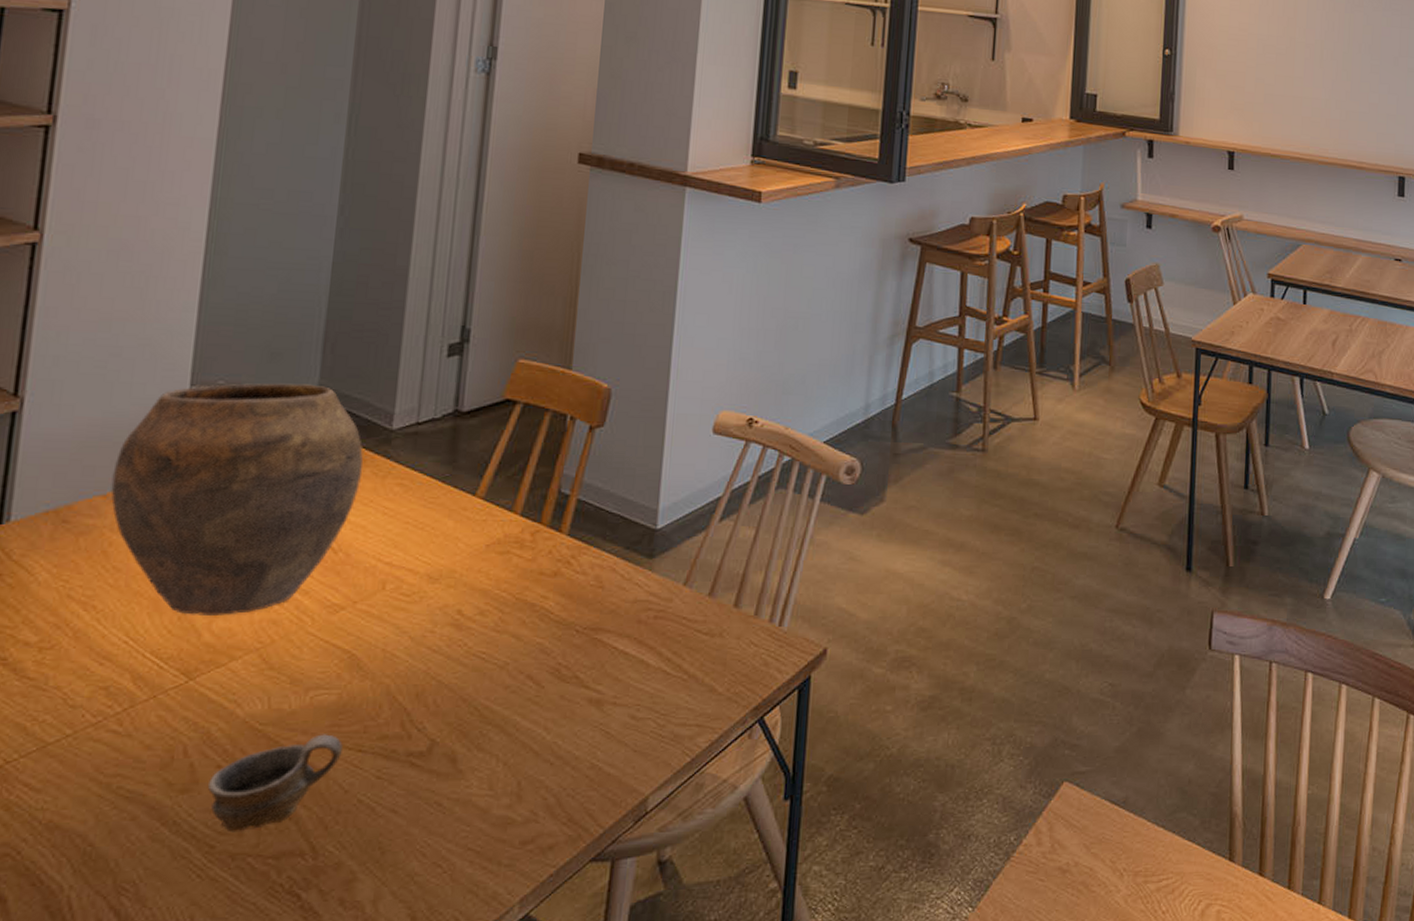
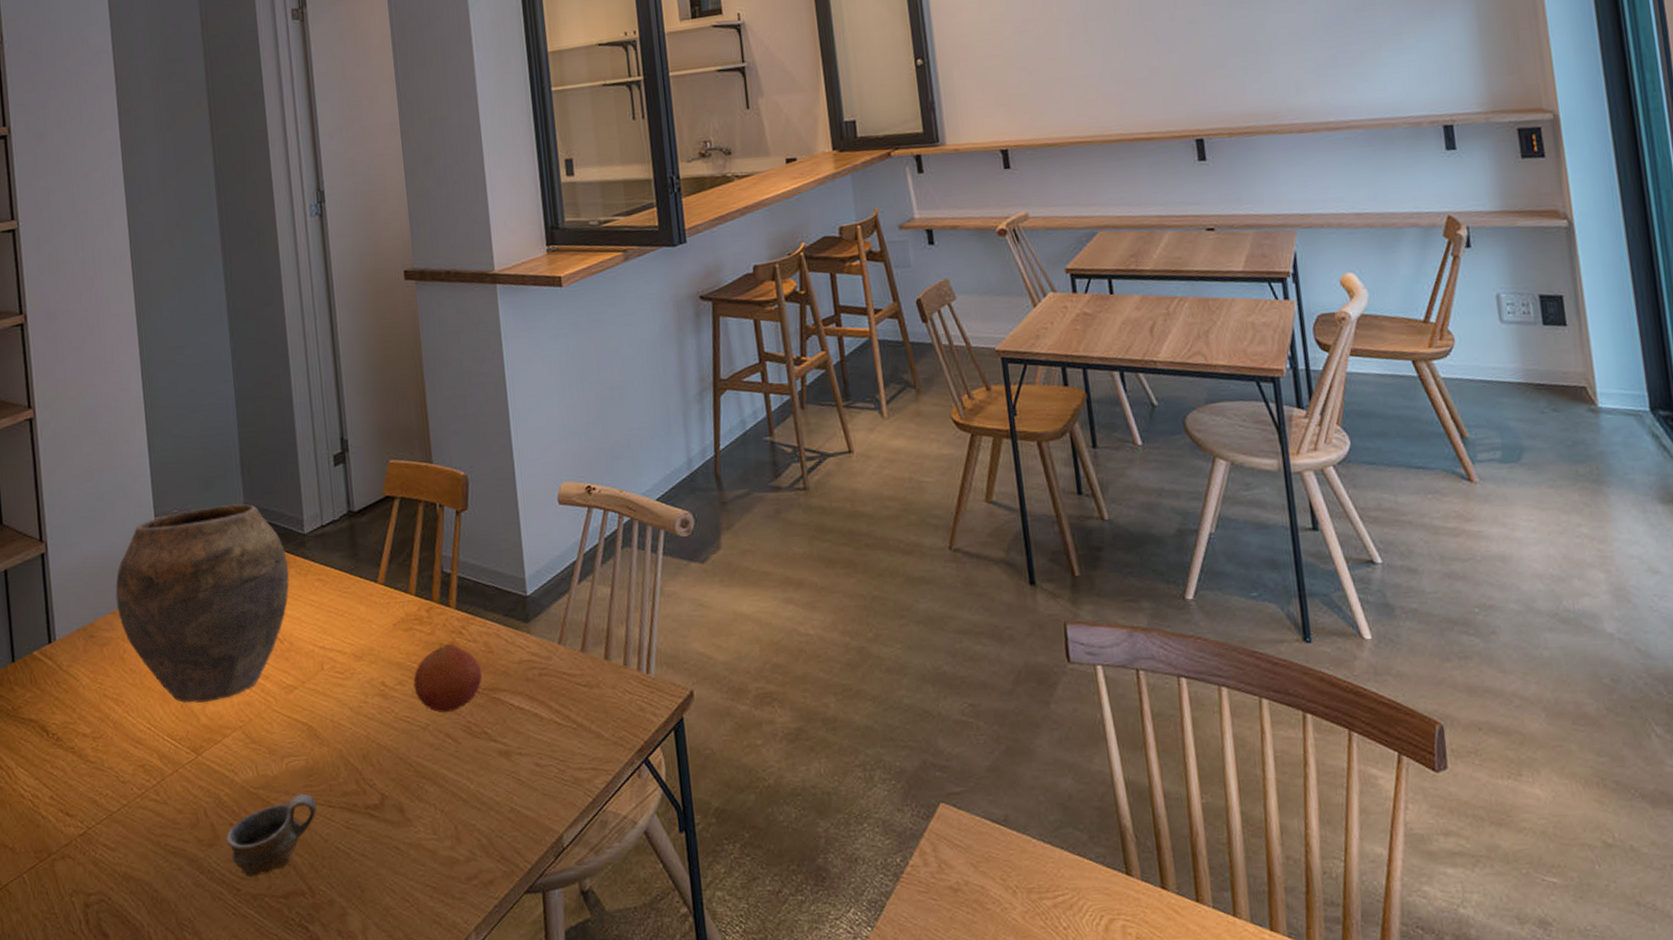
fruit: none [497,574,586,652] -> present [413,644,482,713]

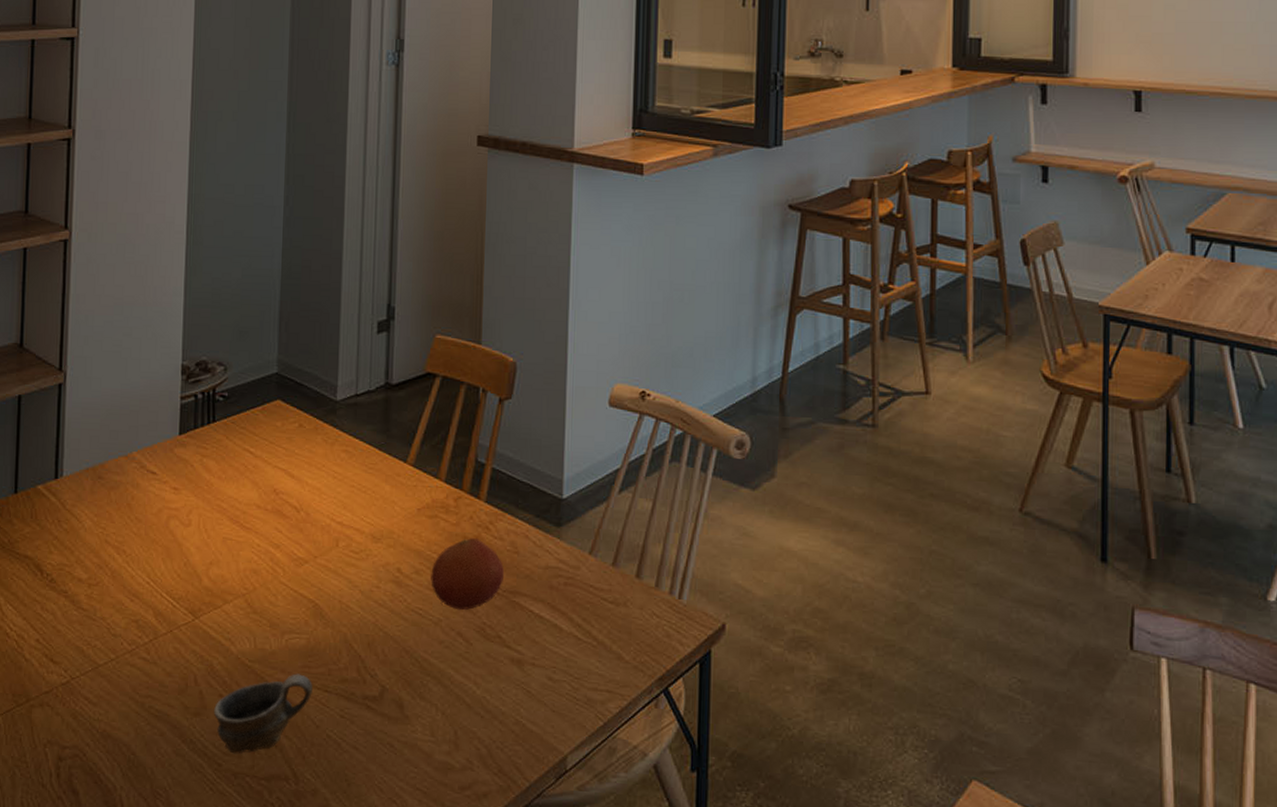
vase: present [115,504,289,704] -> none [130,358,316,564]

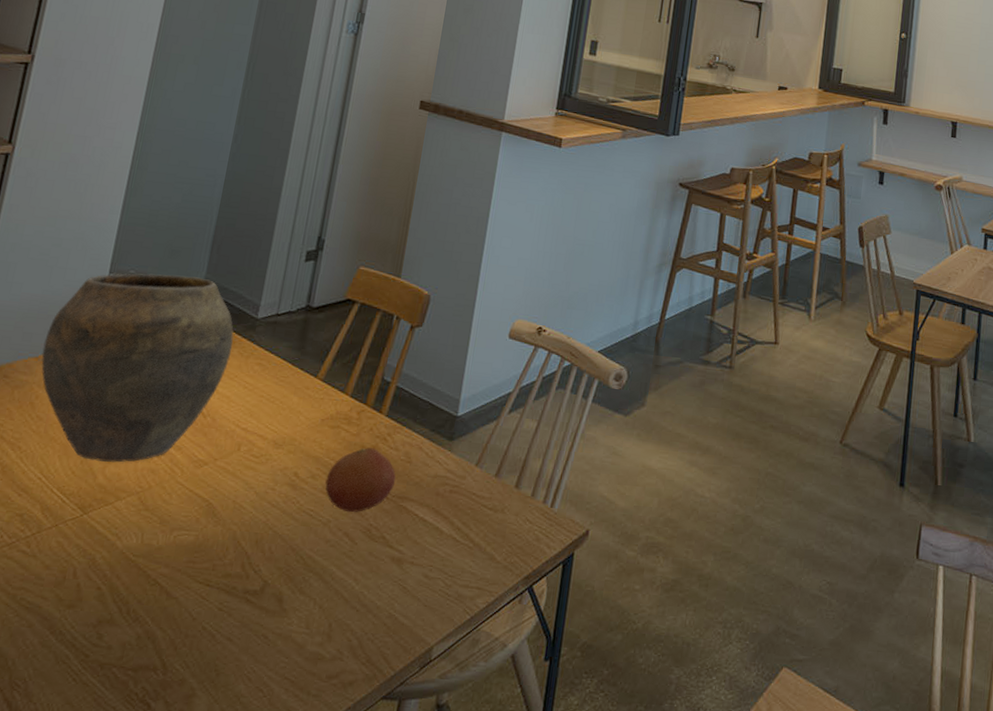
vase: none [130,358,316,564] -> present [41,273,234,463]
cup: present [213,673,313,754] -> none [88,568,195,646]

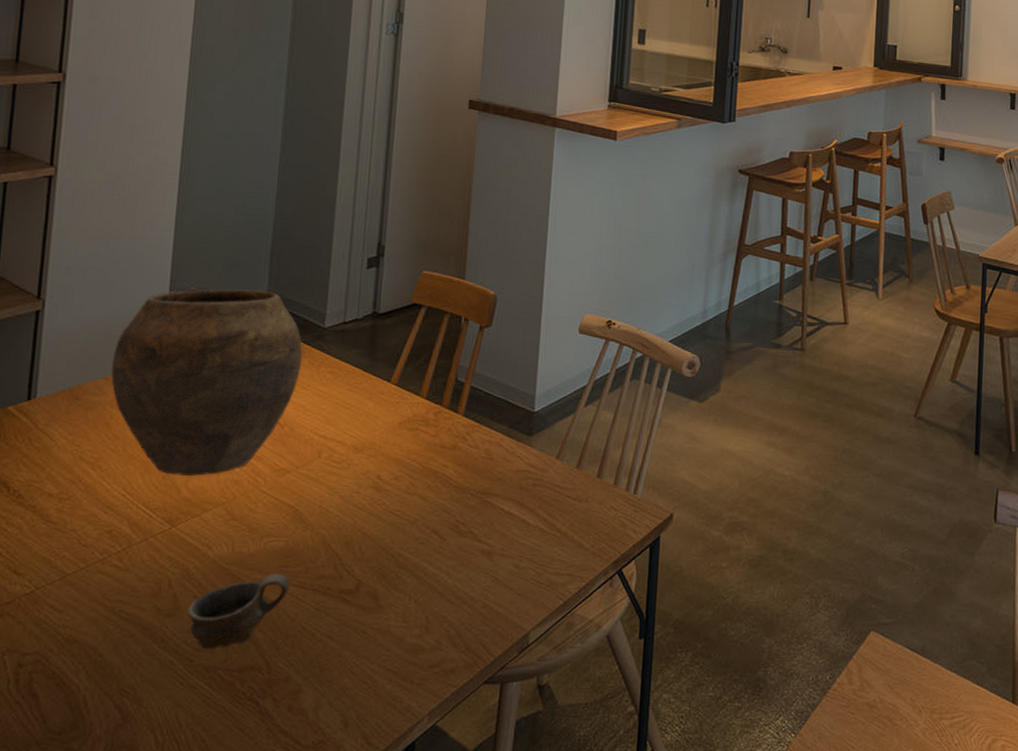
cup: none [88,568,195,646] -> present [186,573,290,650]
fruit: present [325,448,396,513] -> none [409,447,478,511]

